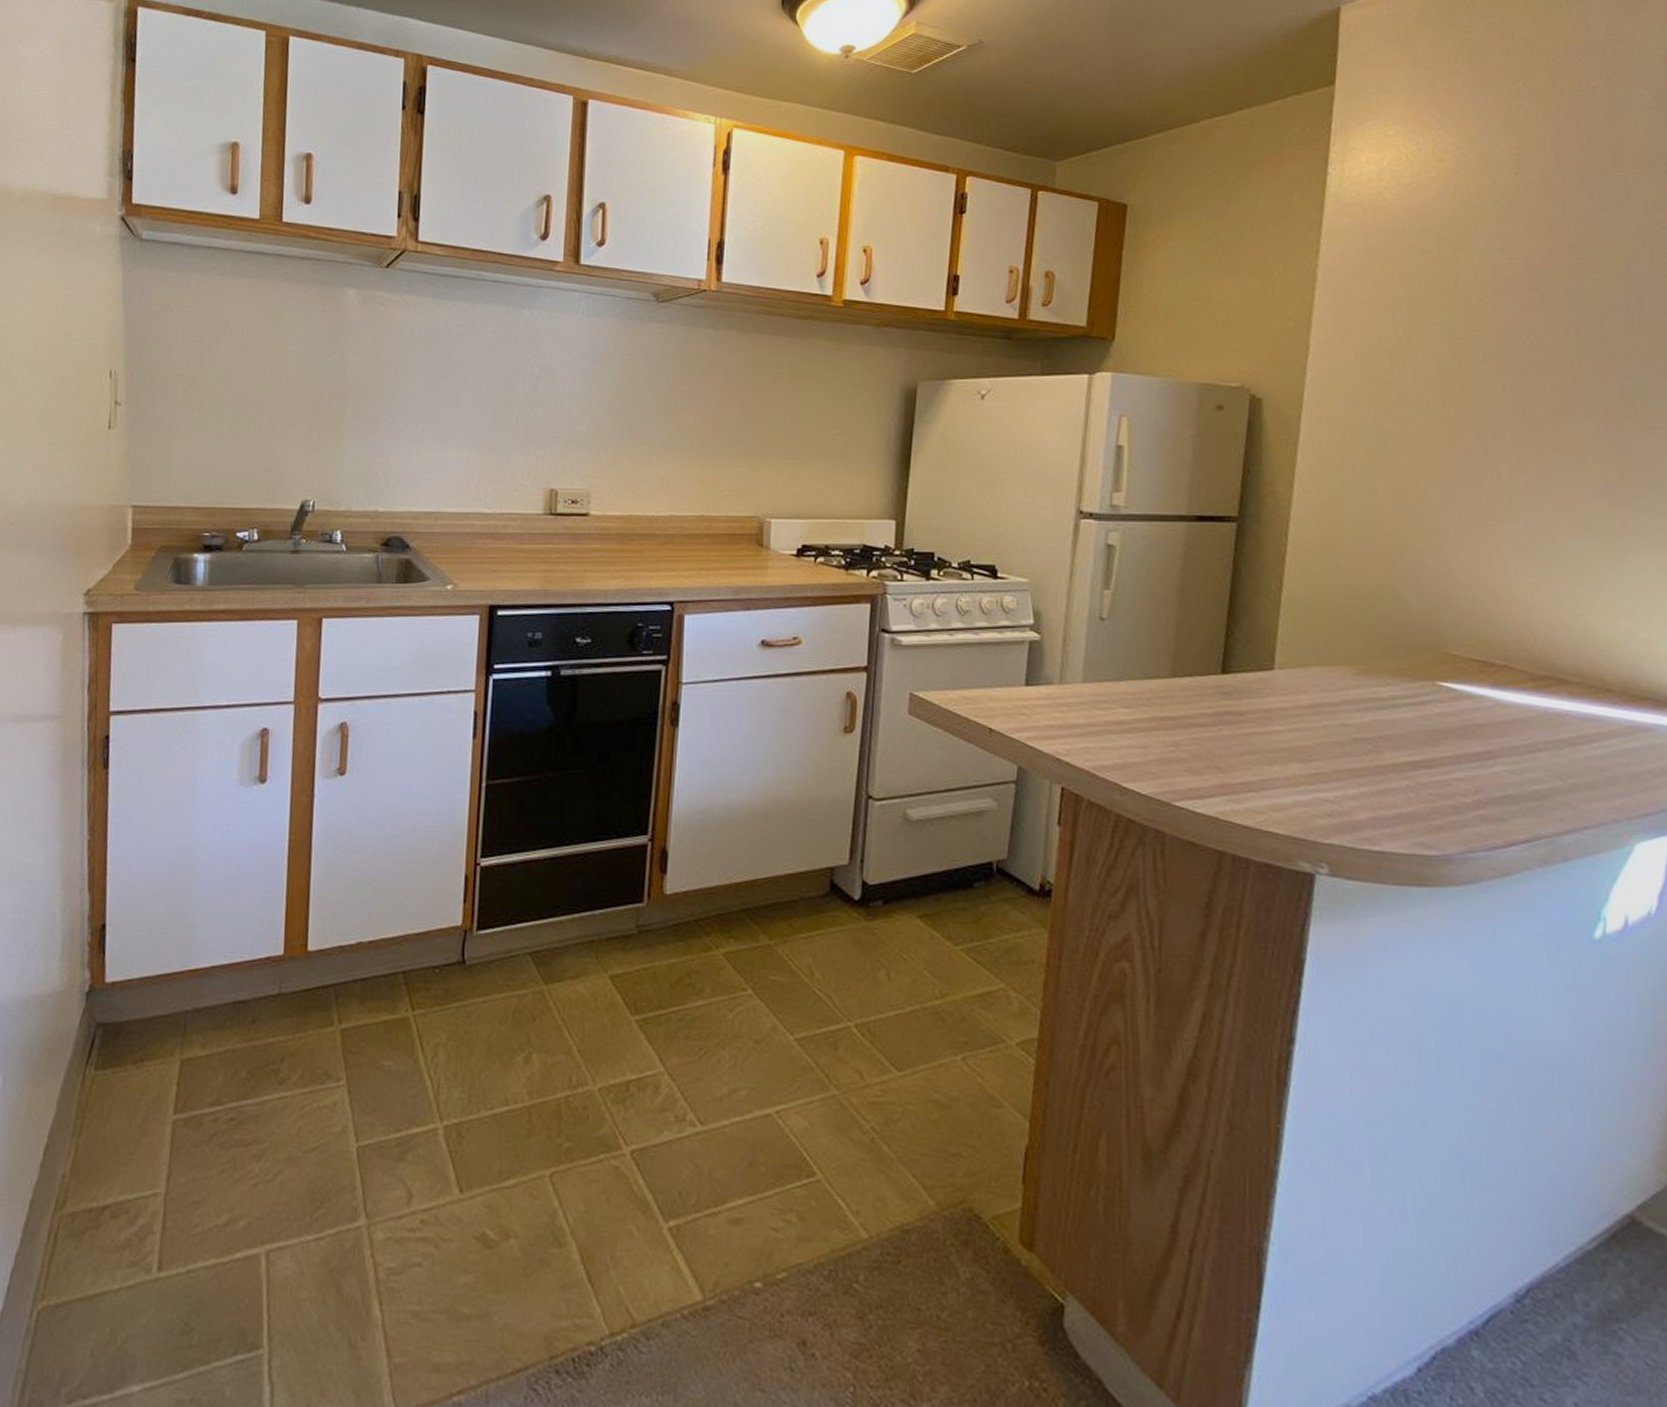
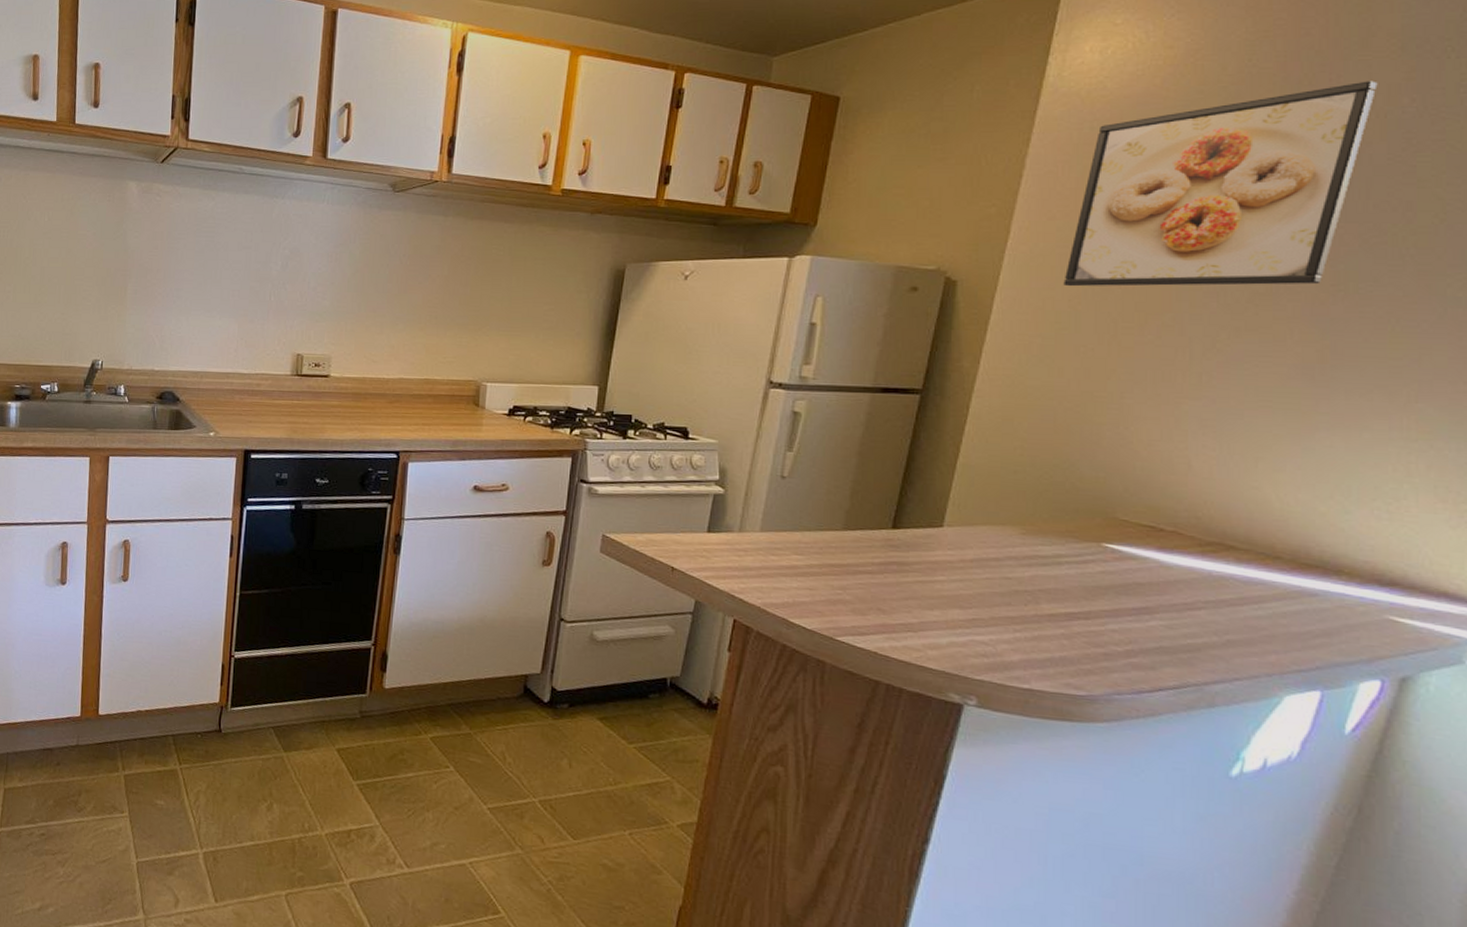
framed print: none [1367,196,1635,404] -> present [1063,81,1378,287]

